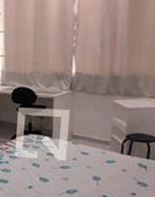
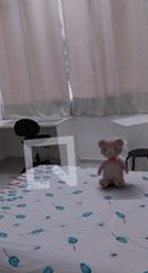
teddy bear: none [88,118,125,170] -> present [97,138,130,189]

